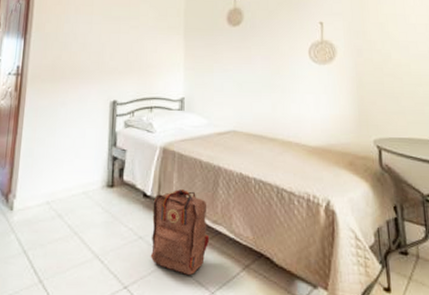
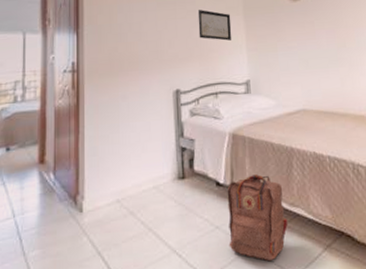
wall art: none [139,26,172,58] -> present [197,10,232,41]

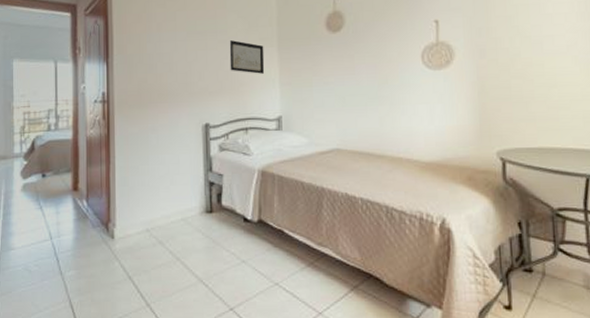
backpack: present [227,174,288,260] -> none [254,212,315,296]

